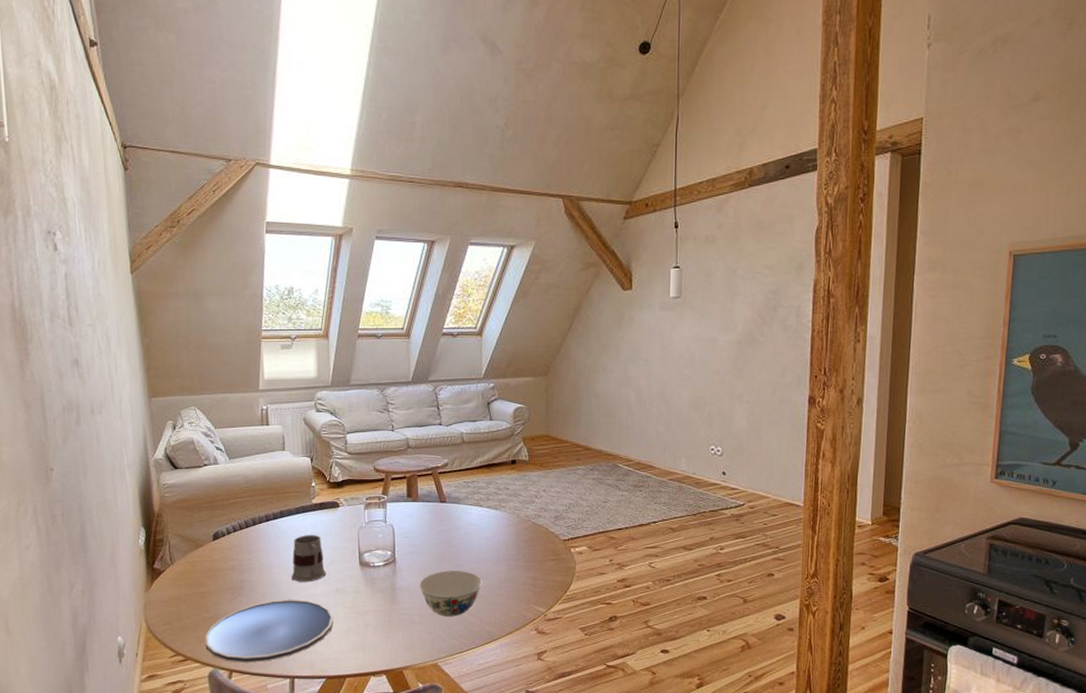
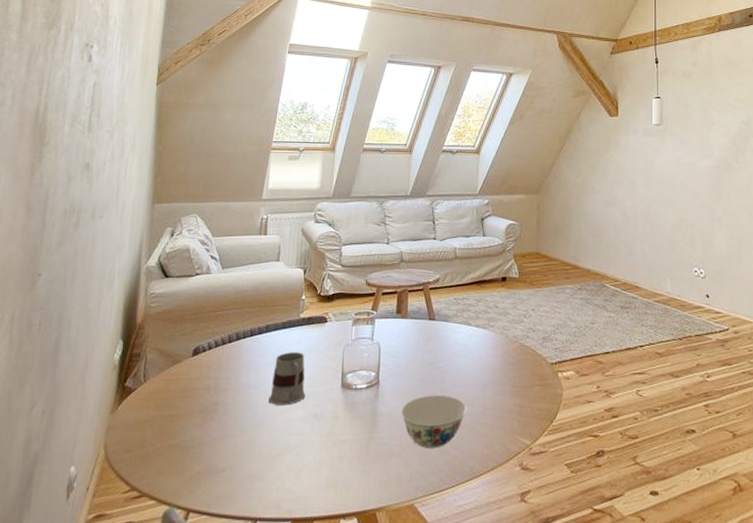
plate: present [205,599,334,663] -> none [164,424,308,502]

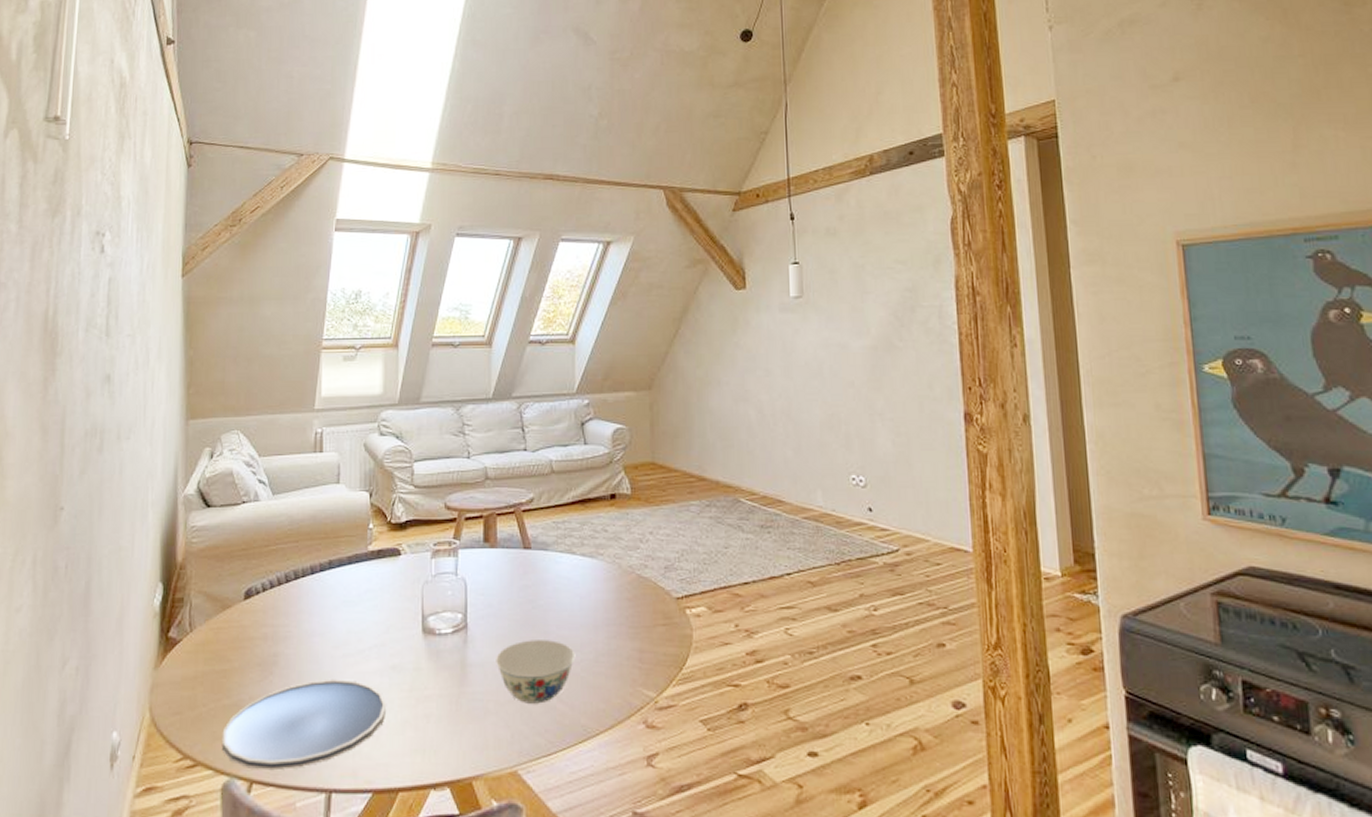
plate: none [164,424,308,502] -> present [221,679,387,771]
mug: present [268,352,306,405] -> none [337,592,381,656]

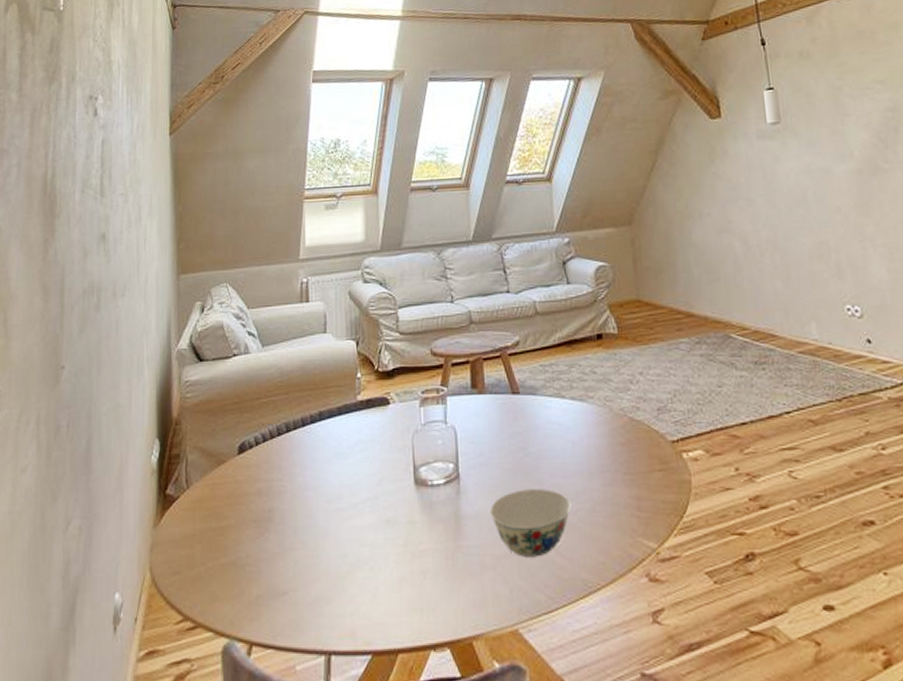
plate: present [221,679,387,771] -> none [221,534,383,632]

